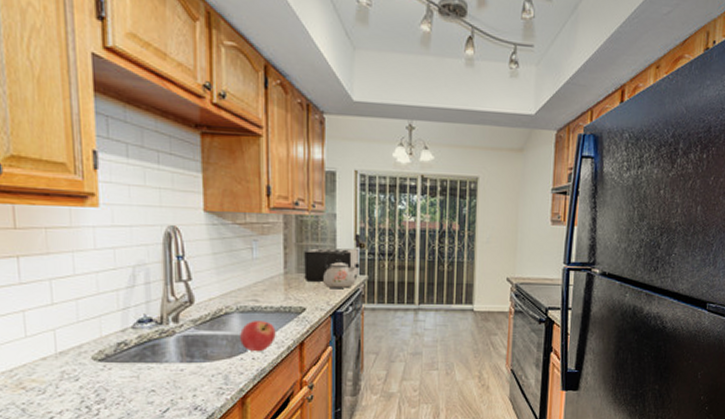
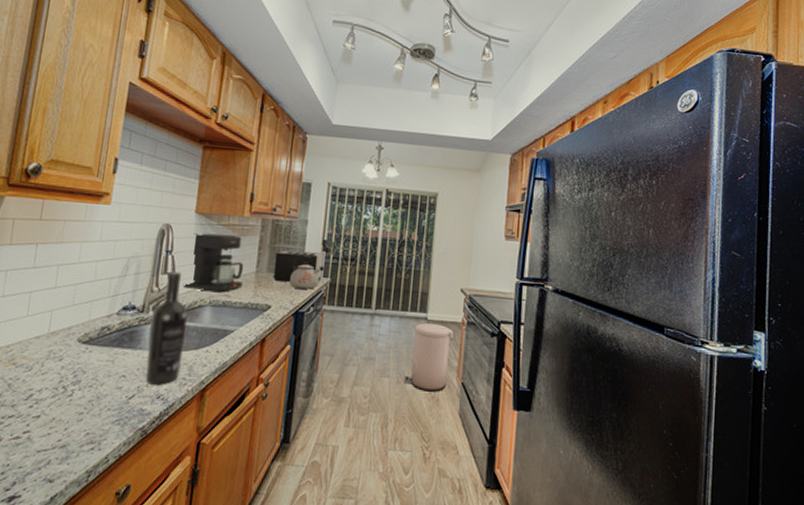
wine bottle: none [171,278,216,397] -> present [145,271,188,385]
coffee maker: none [202,234,270,297] -> present [182,233,244,292]
fruit: present [240,321,276,352] -> none [208,315,242,346]
pedal bin: none [453,314,502,380] -> present [403,322,454,392]

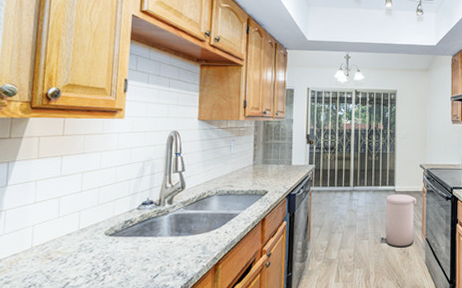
wine bottle: present [145,271,188,385] -> none [166,170,198,264]
coffee maker: present [182,233,244,292] -> none [192,136,243,183]
toaster: present [273,250,325,282] -> none [268,145,309,170]
kettle: present [289,255,320,289] -> none [282,147,306,175]

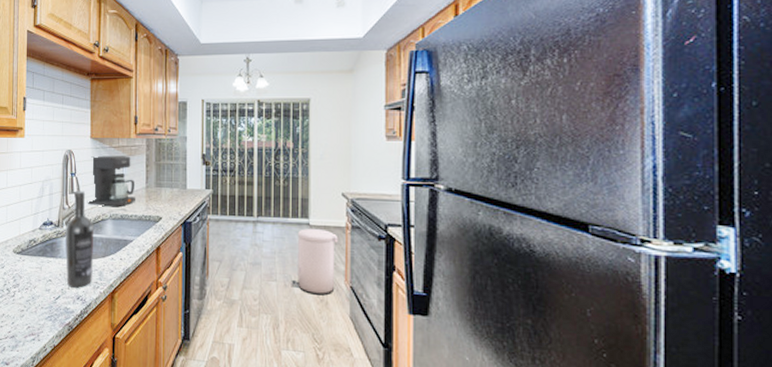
wine bottle: none [166,170,198,264] -> present [65,191,94,288]
coffee maker: none [192,136,243,183] -> present [87,155,135,207]

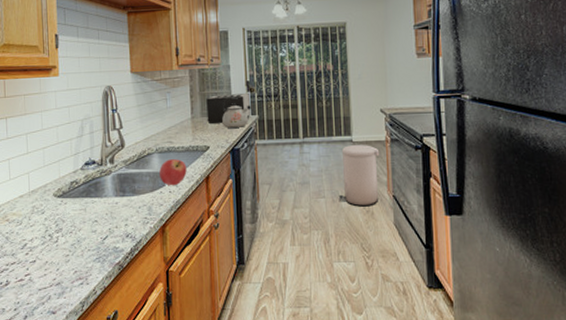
wine bottle: present [65,191,94,288] -> none [109,127,142,226]
coffee maker: present [87,155,135,207] -> none [131,88,181,140]
fruit: none [112,227,138,254] -> present [159,159,187,186]
toaster: none [161,166,206,195] -> present [206,93,251,123]
kettle: none [176,169,202,201] -> present [222,97,248,128]

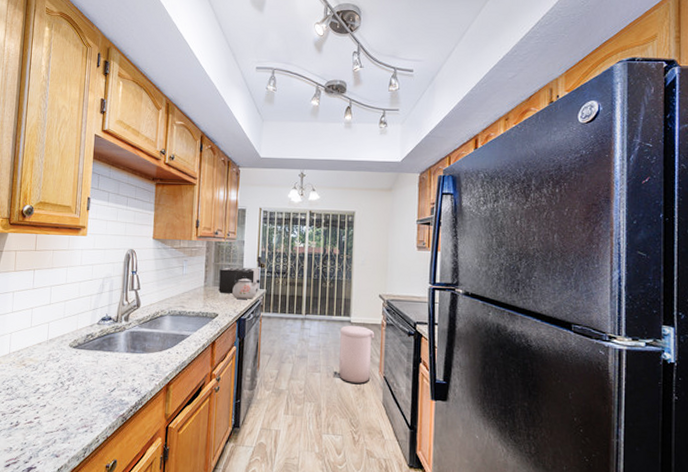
fruit: present [159,159,187,186] -> none [169,322,195,348]

